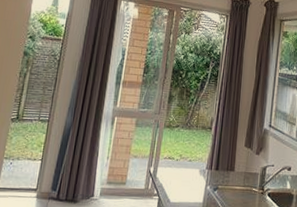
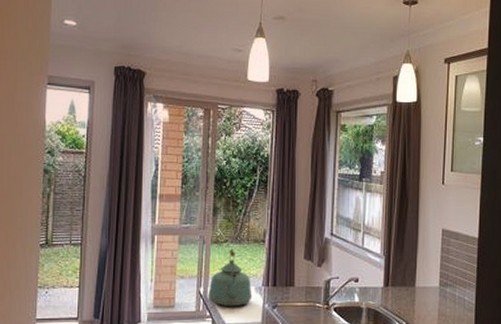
kettle: none [157,133,197,187] -> present [208,249,252,307]

